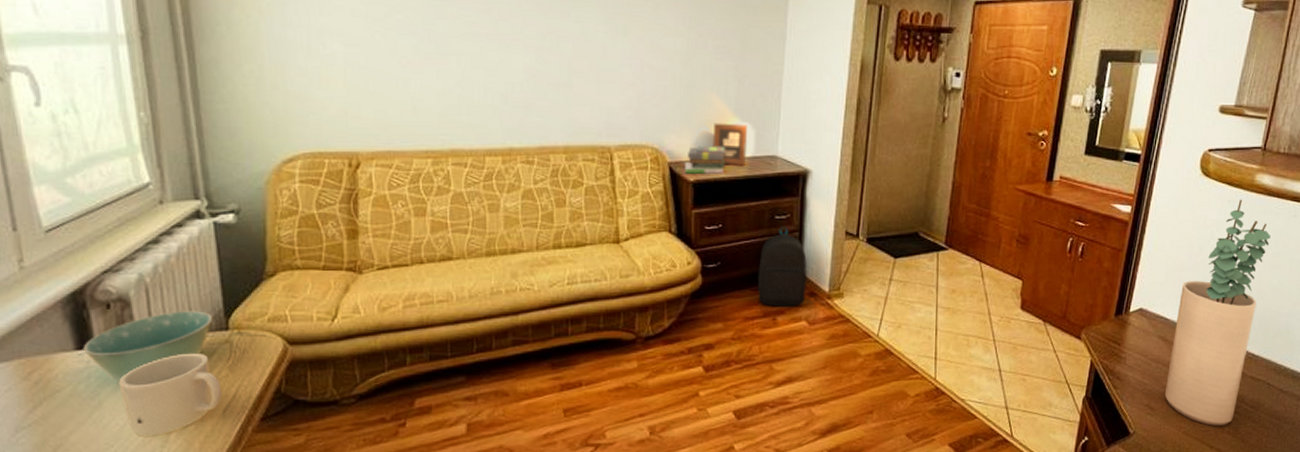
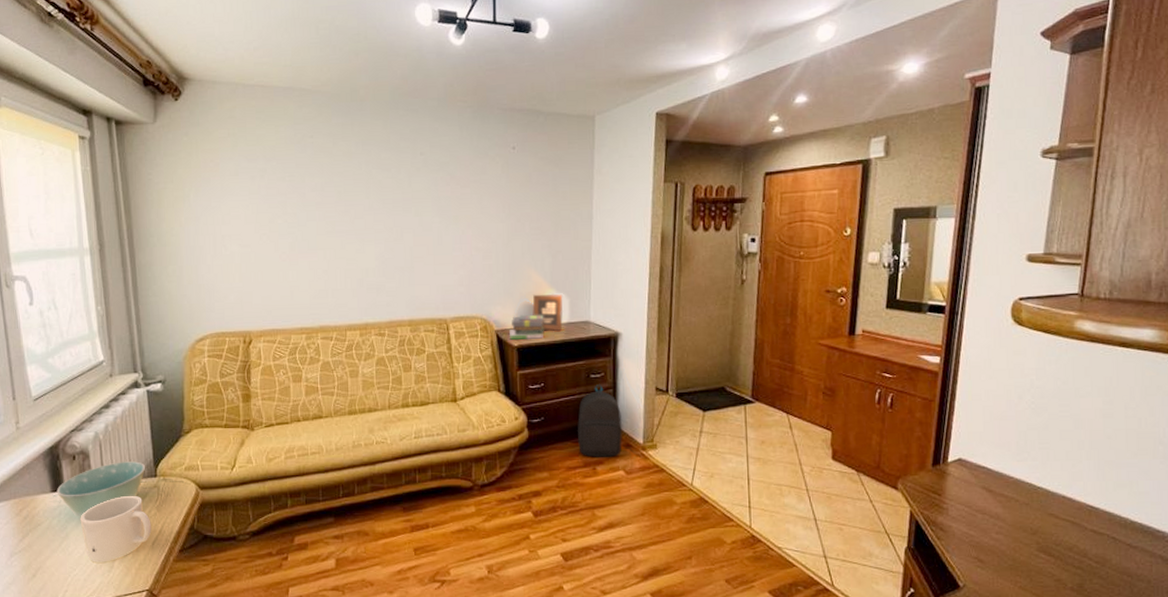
vase: present [1164,199,1271,427] -> none [994,346,1099,583]

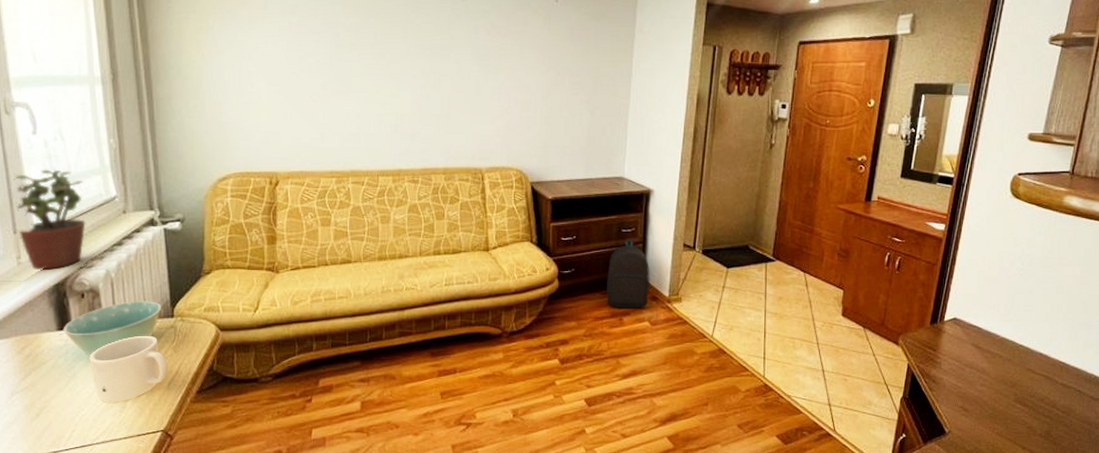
potted plant: none [13,337,77,435] -> present [14,169,86,271]
books: present [510,314,544,340] -> none [544,168,579,193]
picture frame: present [532,293,563,331] -> none [568,148,599,185]

